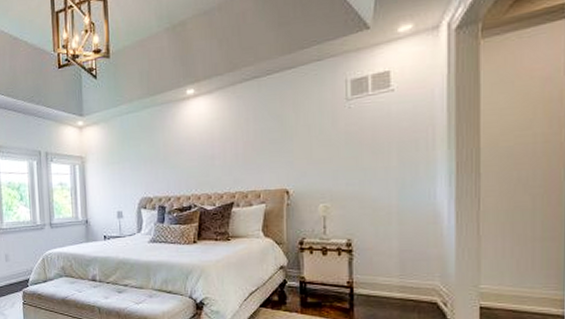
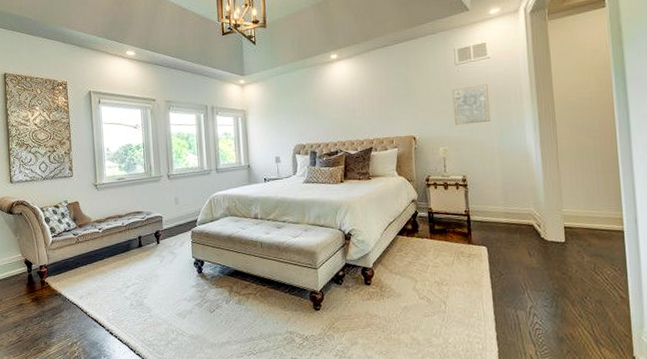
wall art: none [340,125,390,176] -> present [452,84,491,125]

